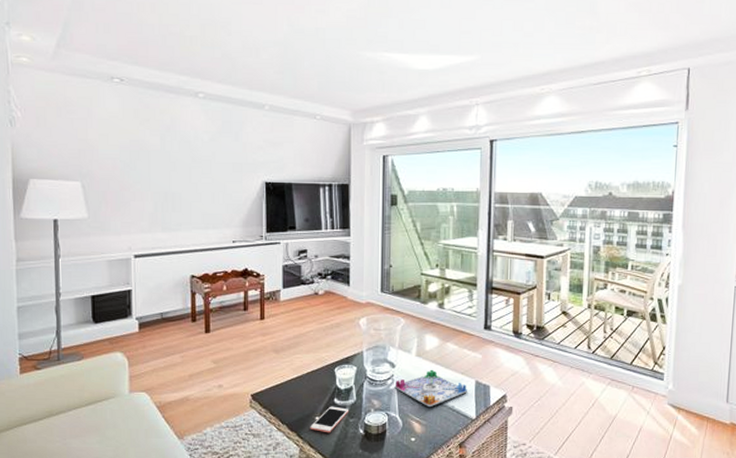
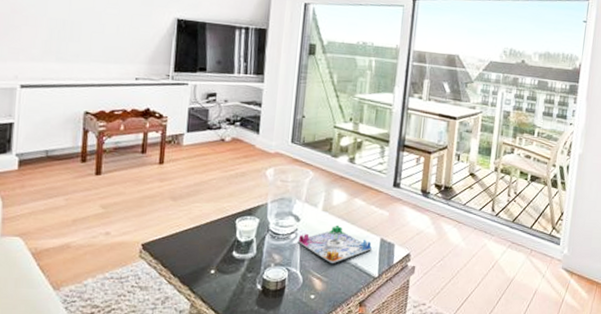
cell phone: present [310,406,350,433] -> none [204,259,248,288]

